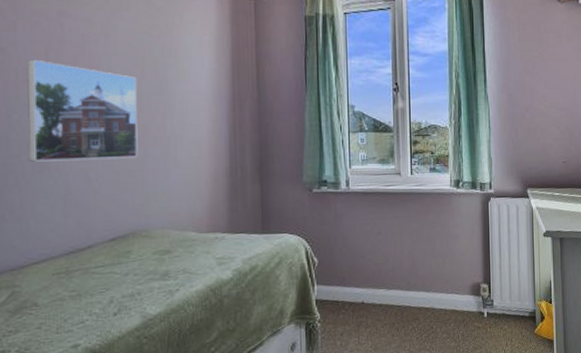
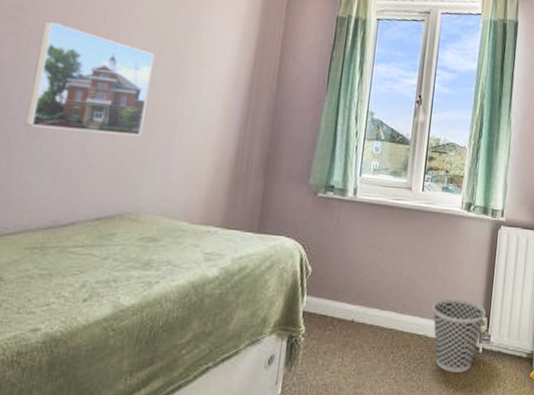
wastebasket: none [435,270,486,339] -> present [432,298,486,373]

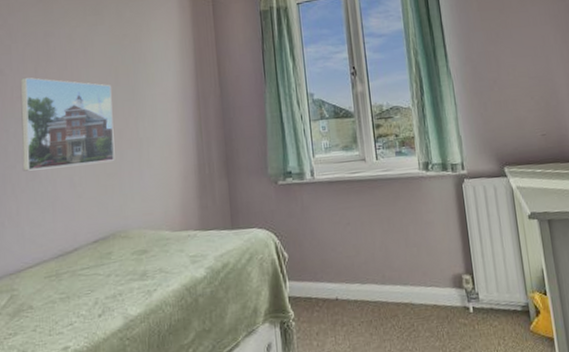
wastebasket: present [432,298,486,373] -> none [411,260,468,337]

